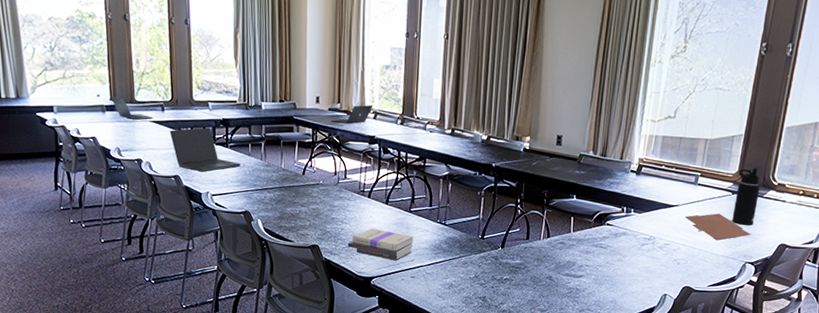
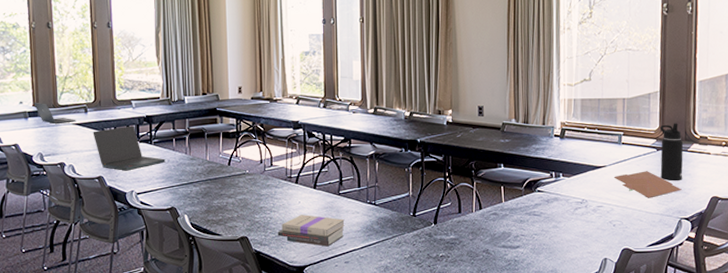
laptop: present [331,104,373,124] -> none [254,91,295,112]

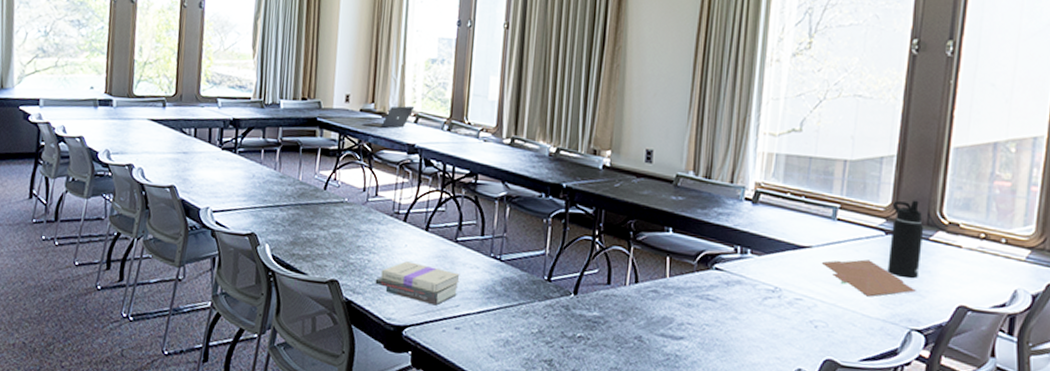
laptop: present [33,102,76,124] -> none [105,88,152,117]
laptop: present [93,126,166,171] -> none [169,128,250,183]
laptop: none [254,91,295,112] -> present [362,105,415,129]

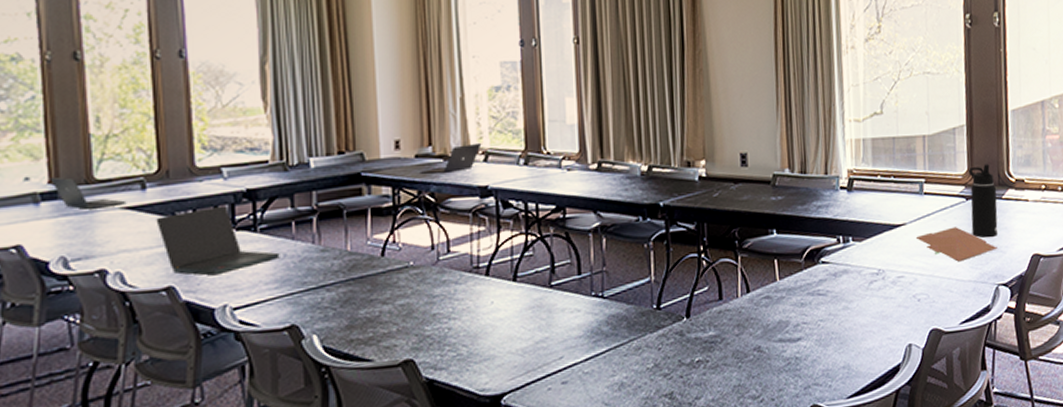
laptop: none [105,88,152,117] -> present [49,176,127,209]
laptop: none [169,128,250,183] -> present [156,205,280,276]
books: present [375,261,460,306] -> none [460,319,560,363]

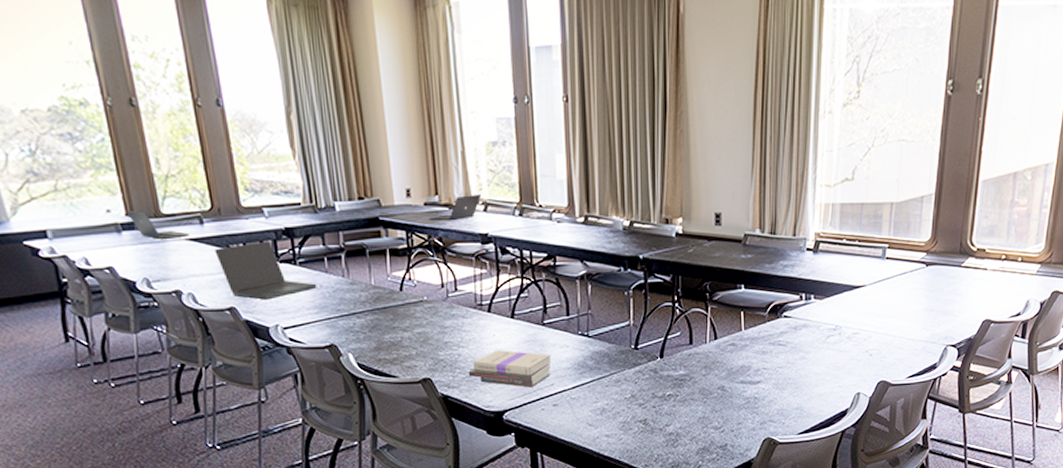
books: none [460,319,560,363] -> present [468,350,551,388]
papers: present [915,227,997,262] -> none [873,291,951,323]
water bottle: present [968,164,998,237] -> none [928,232,957,302]

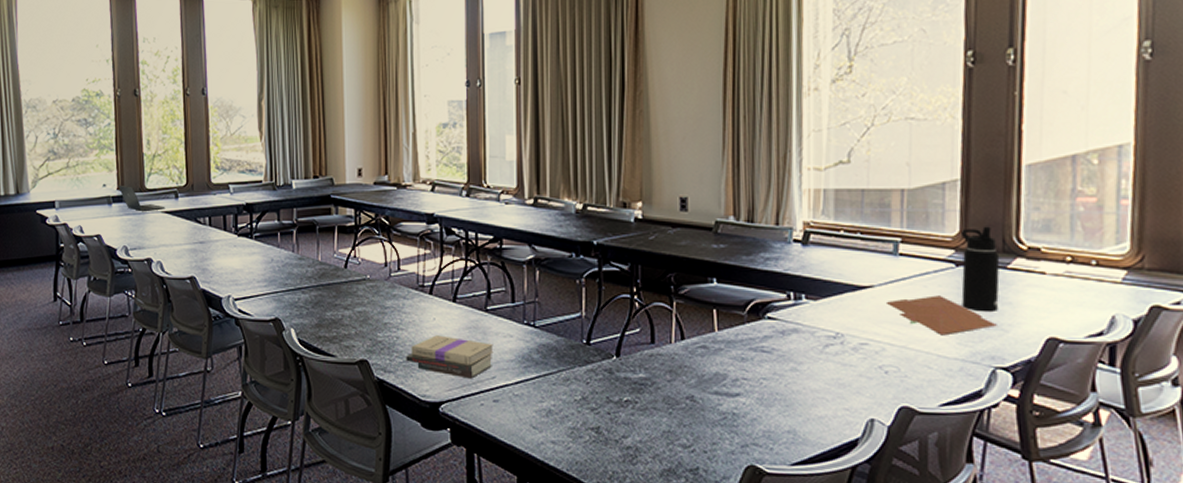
laptop: present [214,241,317,300] -> none [184,215,269,271]
laptop: present [428,194,482,221] -> none [377,174,430,200]
papers: none [873,291,951,323] -> present [885,295,997,336]
water bottle: none [928,232,957,302] -> present [960,226,1000,311]

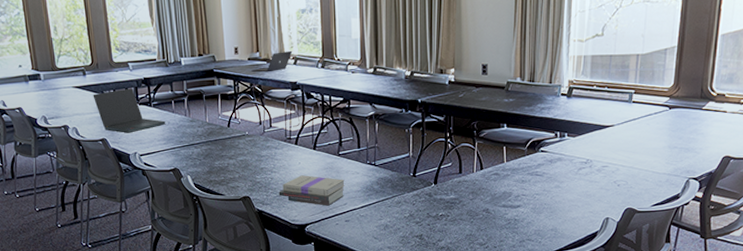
laptop: present [118,185,166,211] -> none [32,65,76,87]
laptop: none [184,215,269,271] -> present [93,88,166,133]
laptop: none [377,174,430,200] -> present [251,50,293,73]
papers: present [885,295,997,336] -> none [621,130,692,158]
water bottle: present [960,226,1000,311] -> none [671,80,699,140]

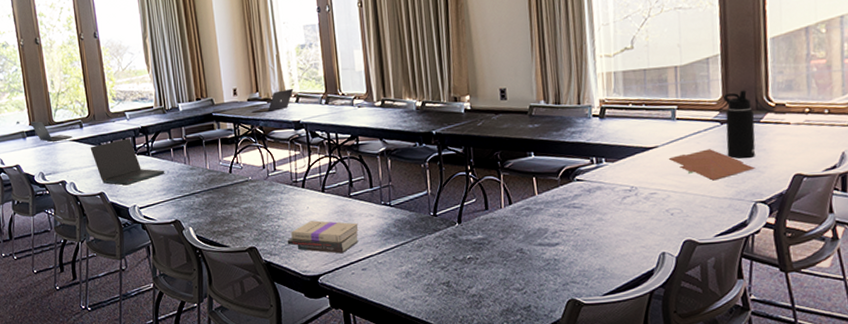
laptop: none [32,65,76,87] -> present [30,121,73,142]
papers: none [621,130,692,158] -> present [668,149,755,181]
water bottle: none [671,80,699,140] -> present [722,90,756,159]

